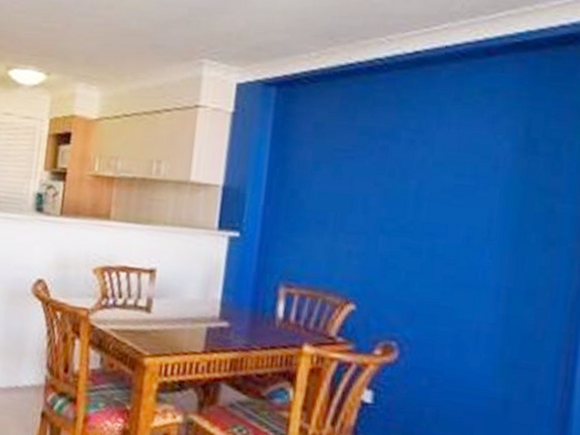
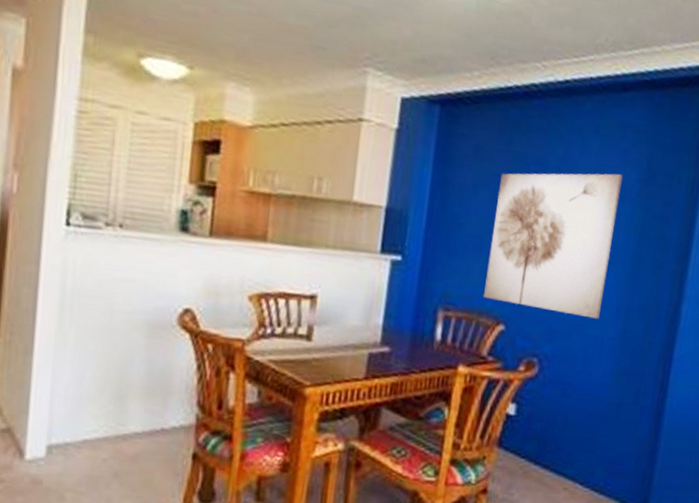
wall art: none [329,142,493,302] -> present [483,173,623,319]

